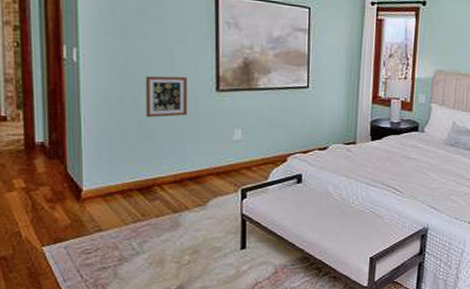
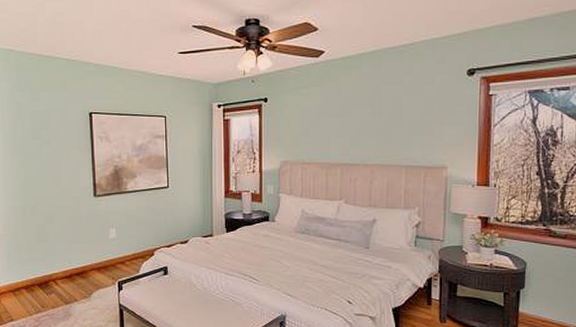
picture frame: present [145,76,188,118] -> none [40,186,73,223]

